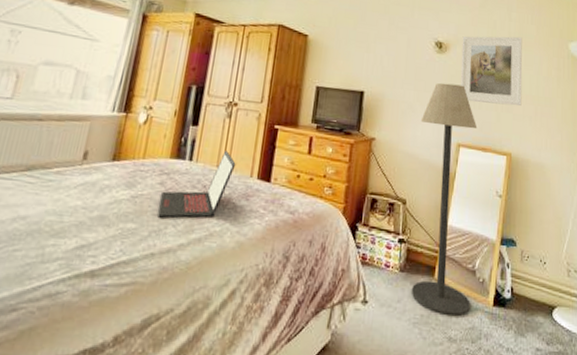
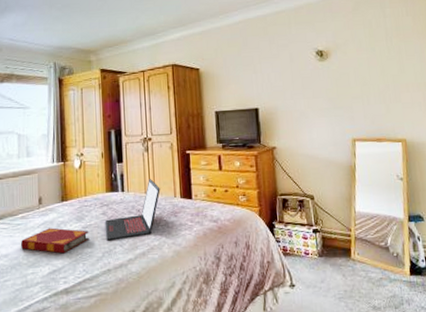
hardback book: none [46,190,139,226] -> present [21,228,89,254]
floor lamp: present [412,82,477,317] -> none [314,86,389,289]
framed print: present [460,36,523,107] -> none [341,30,409,100]

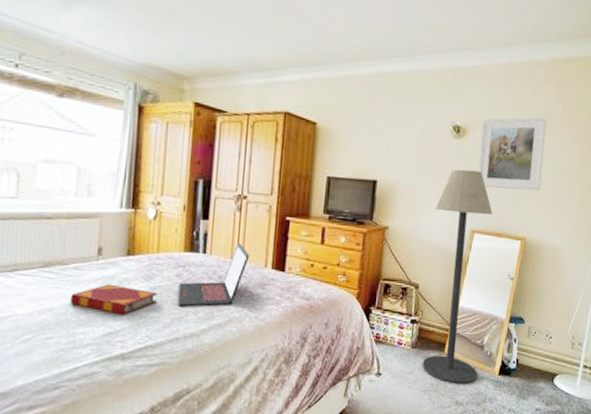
floor lamp: none [314,86,389,289] -> present [423,169,493,385]
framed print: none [341,30,409,100] -> present [478,117,547,191]

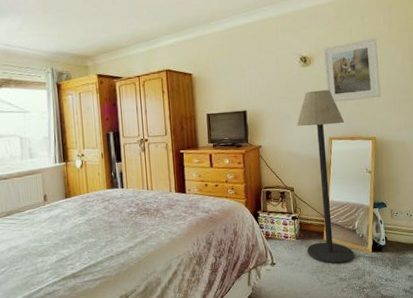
hardback book: present [71,284,158,315] -> none [29,221,93,244]
laptop: present [178,243,250,307] -> none [107,176,157,232]

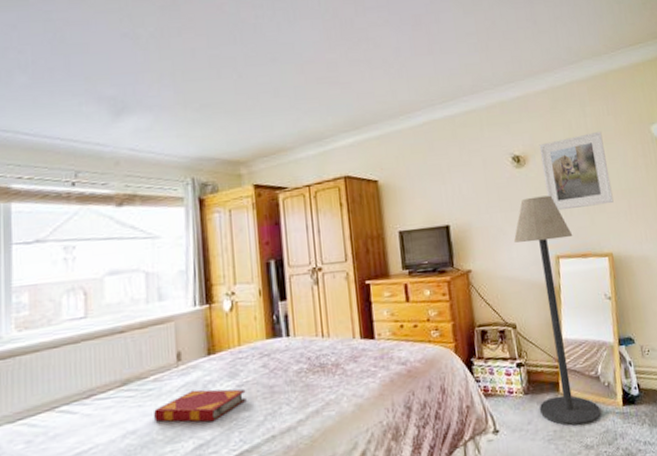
hardback book: none [29,221,93,244] -> present [154,389,246,422]

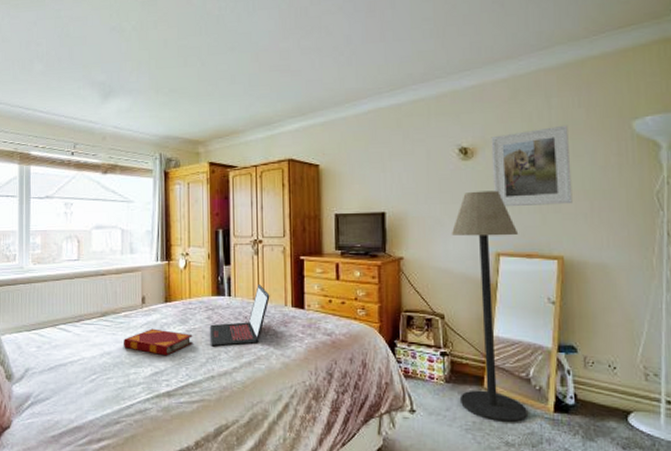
laptop: none [267,318,336,400] -> present [211,285,270,347]

